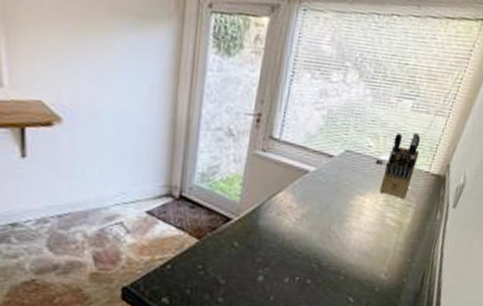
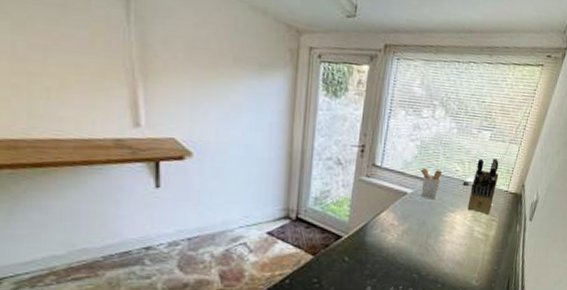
utensil holder: none [324,141,352,180] -> present [419,167,442,200]

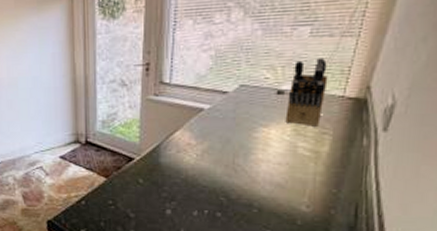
utensil holder: present [419,167,442,200] -> none [216,79,247,114]

